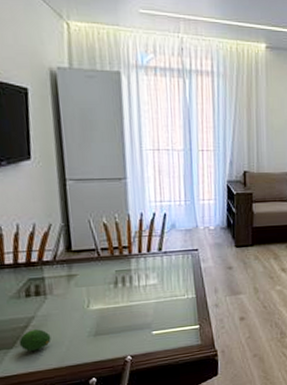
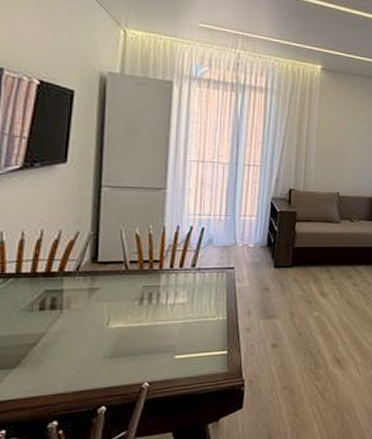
fruit: present [18,329,51,351] -> none [23,347,61,372]

